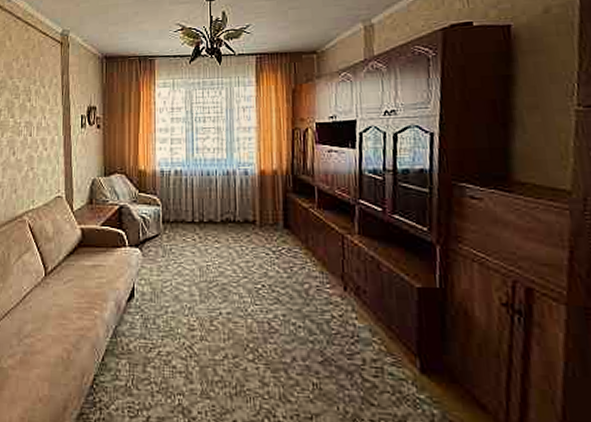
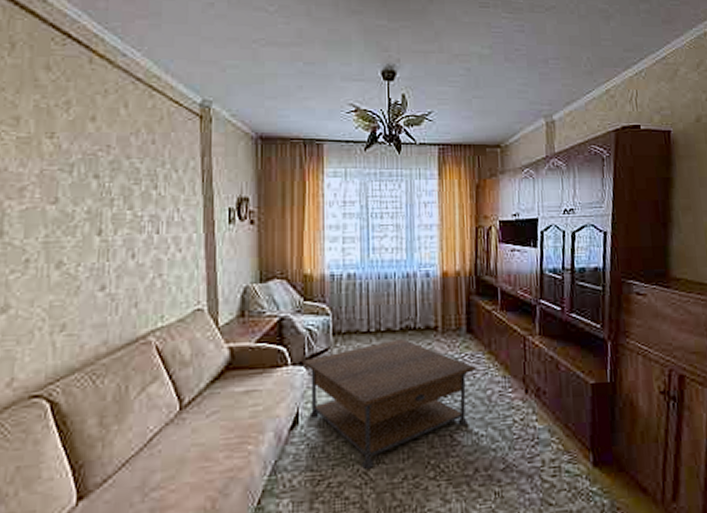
coffee table: none [137,229,293,344] -> present [302,338,476,469]

